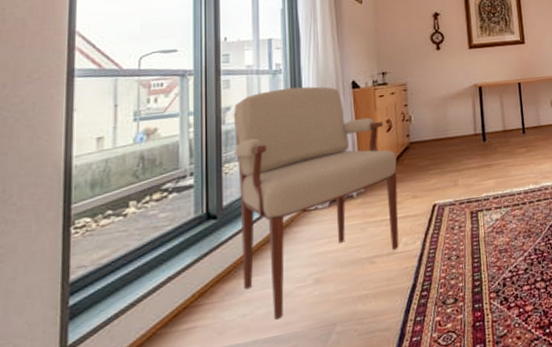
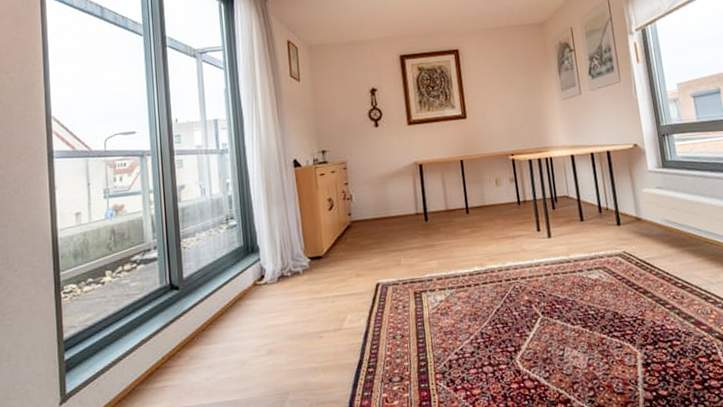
armchair: present [233,86,399,320] -> none [187,165,345,385]

